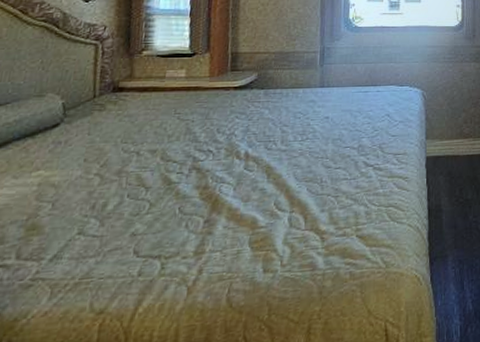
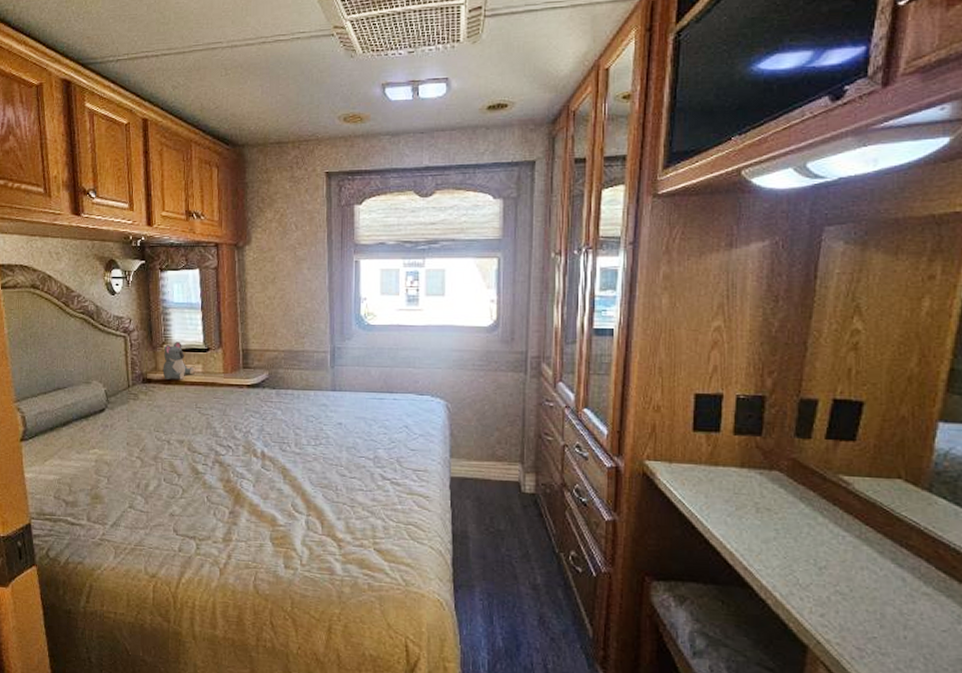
stuffed animal: none [138,48,177,87] -> present [162,342,195,380]

